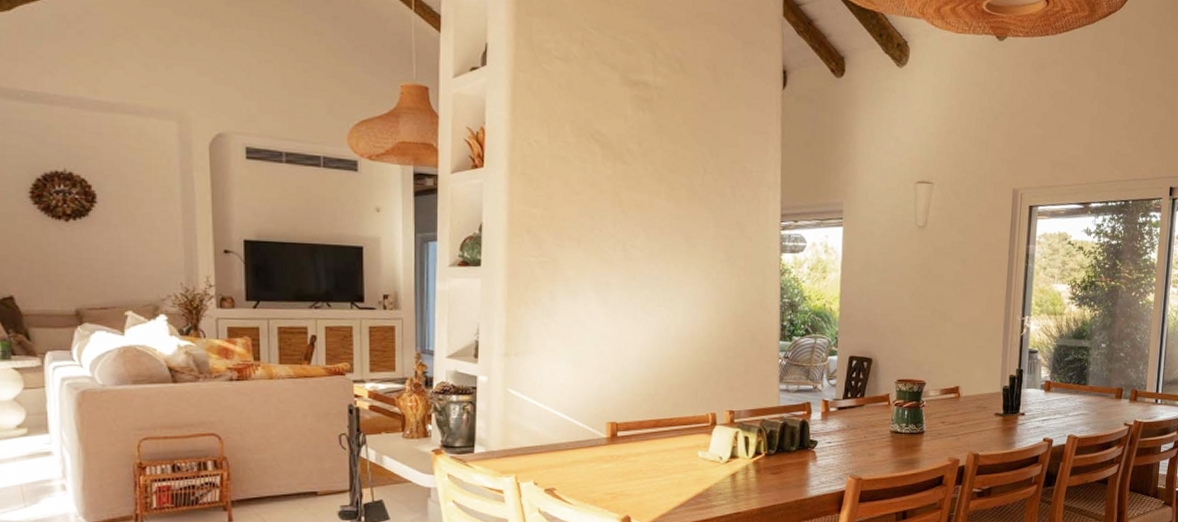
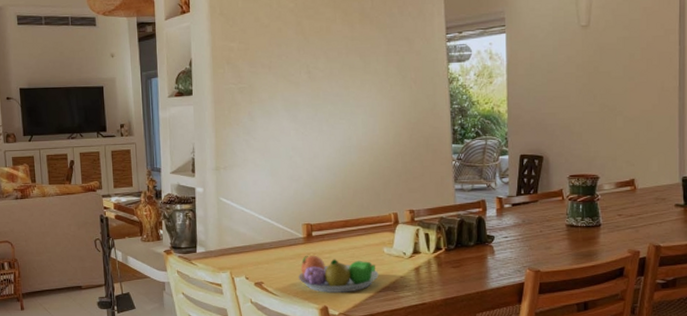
fruit bowl: none [598,458,691,501] -> present [298,255,379,293]

